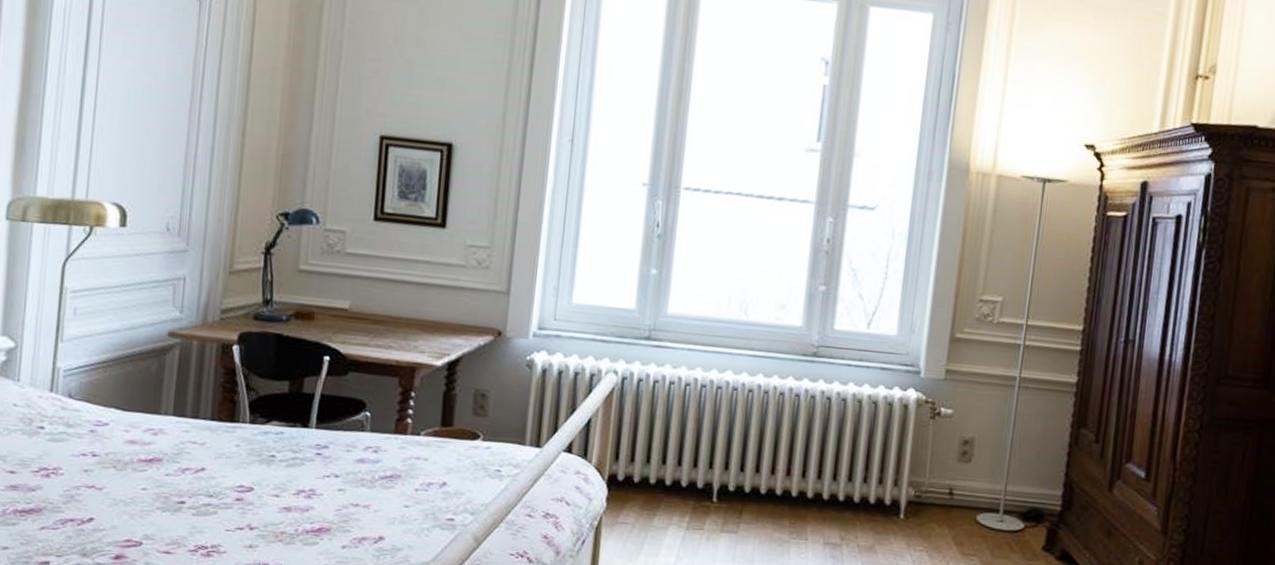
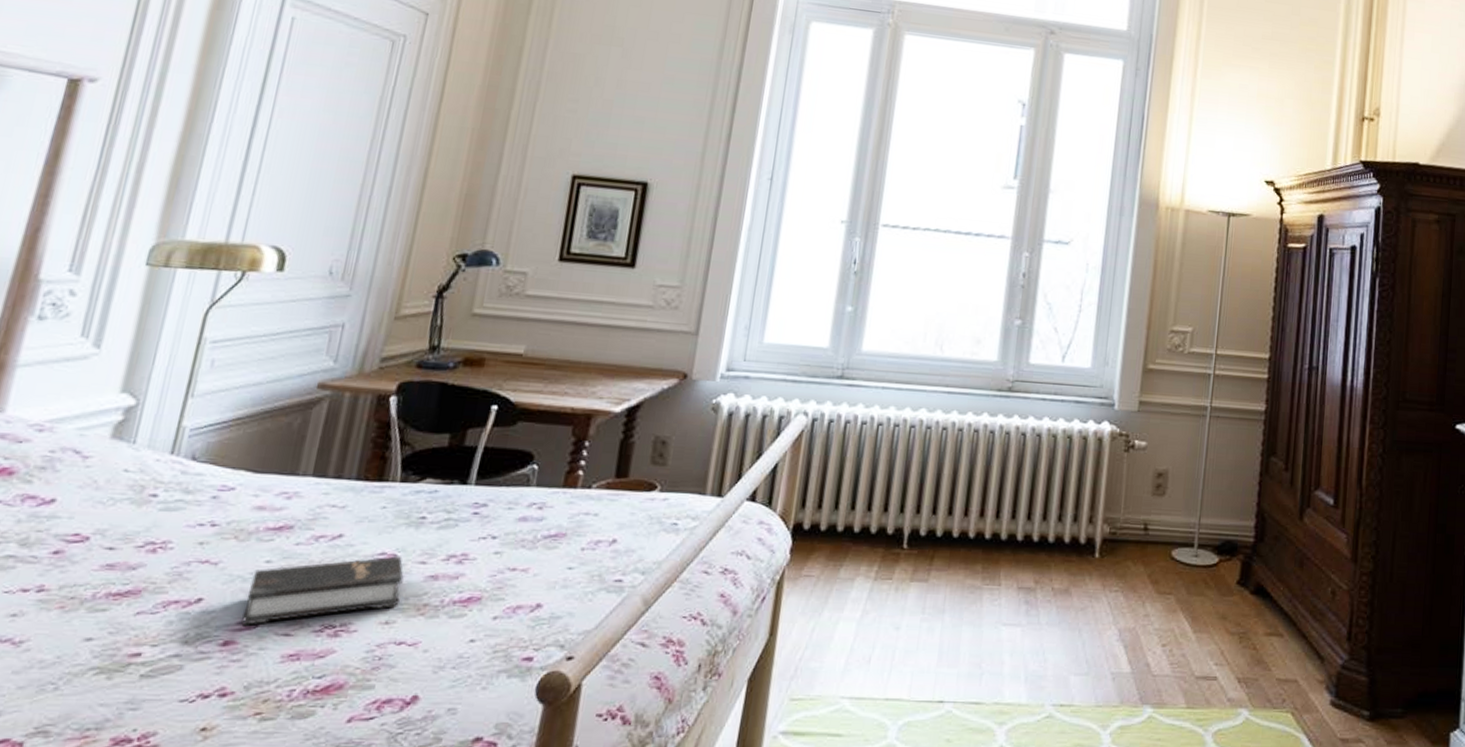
hardback book: none [128,489,261,543] -> present [241,556,404,626]

